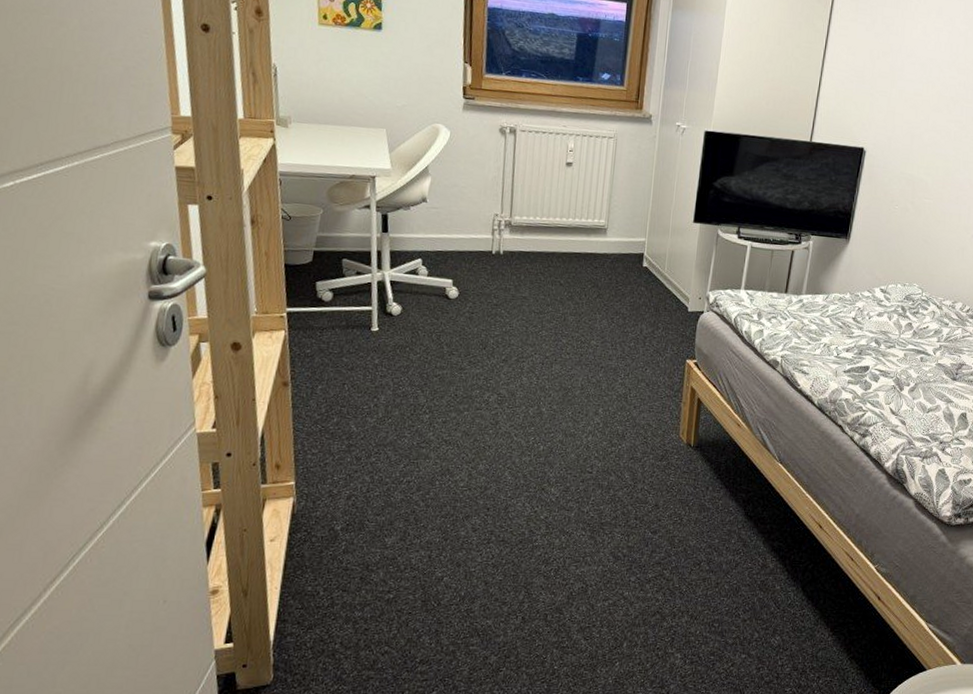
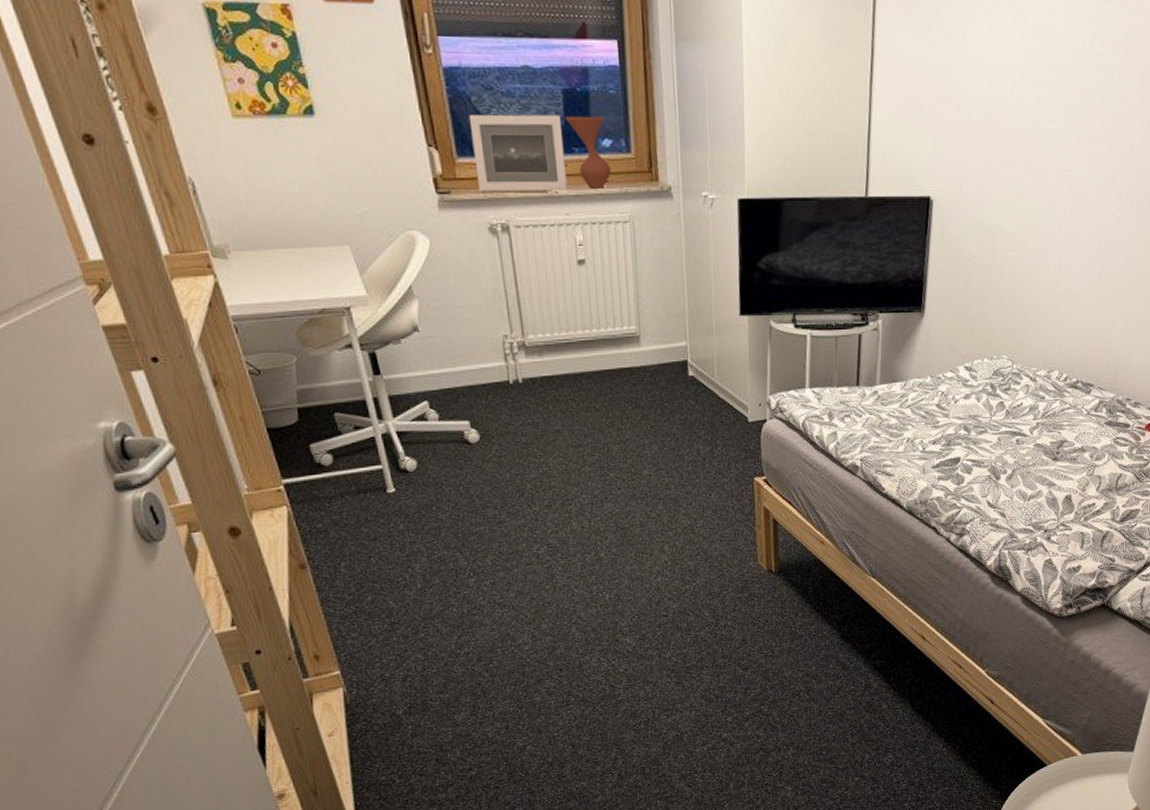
picture frame: none [497,44,572,109] -> present [468,114,568,193]
decorative vase: none [576,53,607,110] -> present [565,115,611,189]

